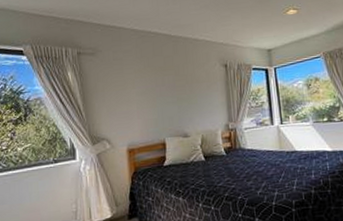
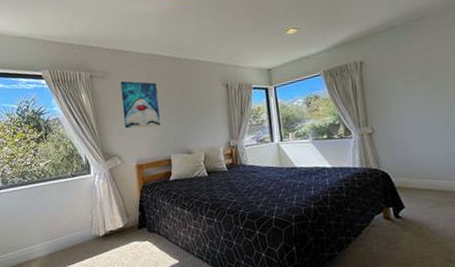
wall art: none [111,58,154,110] -> present [120,81,160,129]

